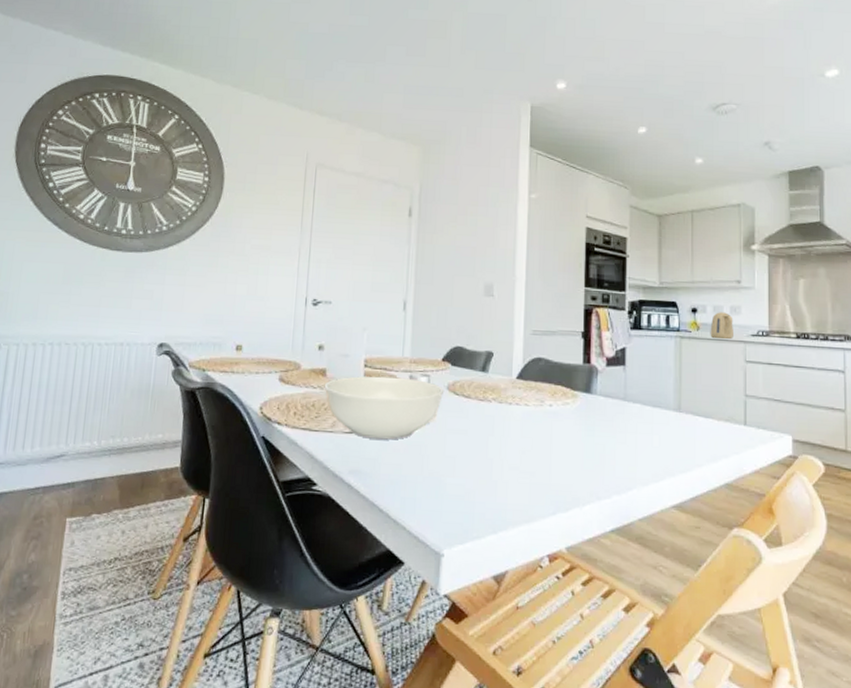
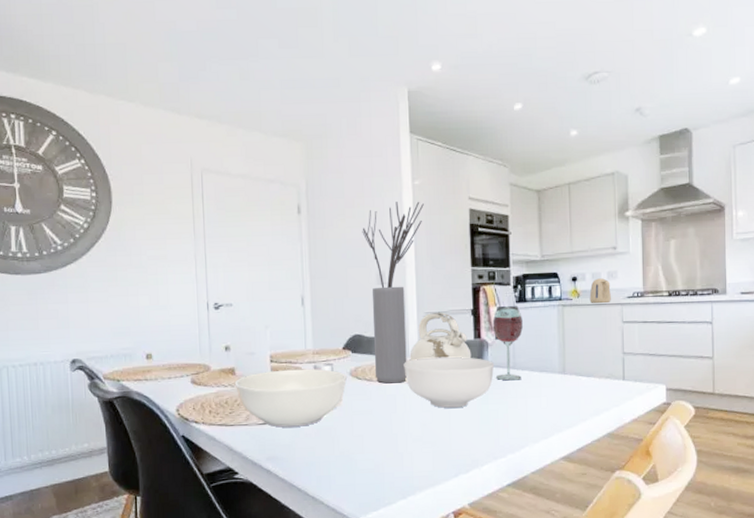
vase: none [473,213,539,403] -> present [362,201,424,384]
bowl: none [505,378,604,437] -> present [404,356,495,408]
teapot: none [512,330,579,385] -> present [409,311,472,361]
wineglass: none [603,332,636,414] -> present [492,306,523,381]

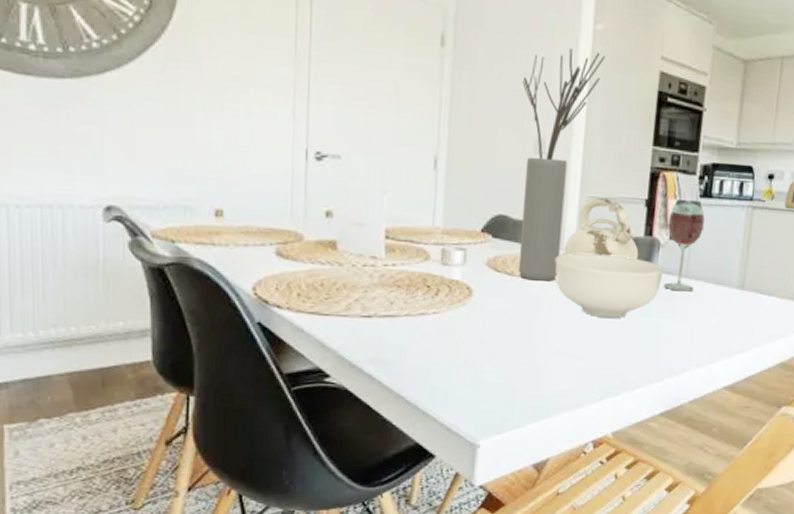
bowl: present [234,368,348,428] -> none [335,249,484,324]

